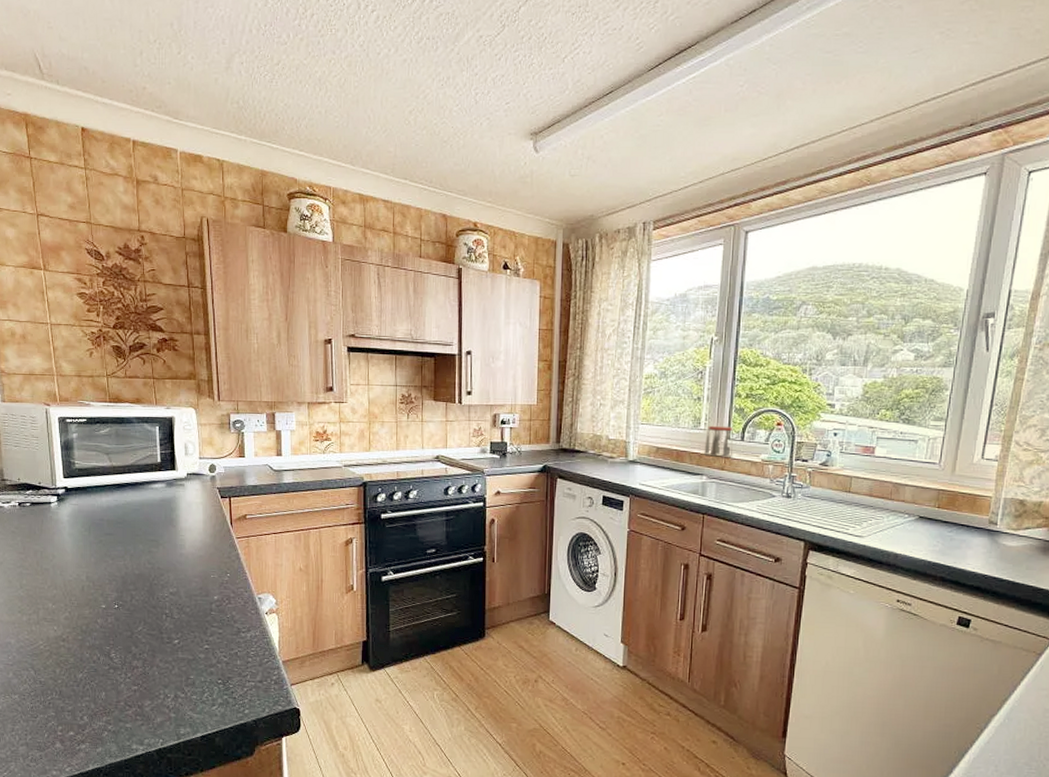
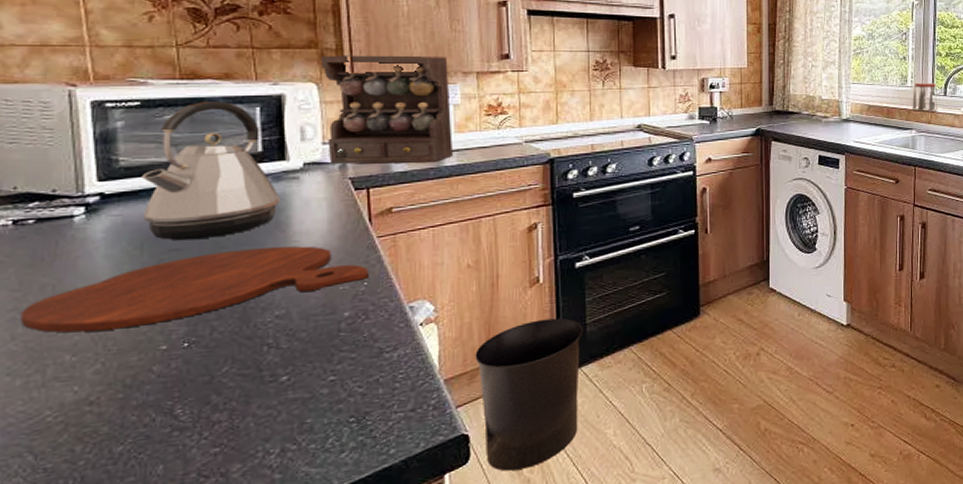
cutting board: none [24,538,230,589] -> present [20,246,369,333]
kettle: none [88,420,172,528] -> present [141,100,280,241]
spice rack: none [197,385,290,479] -> present [320,55,452,165]
waste bin: none [305,622,387,745] -> present [475,318,583,471]

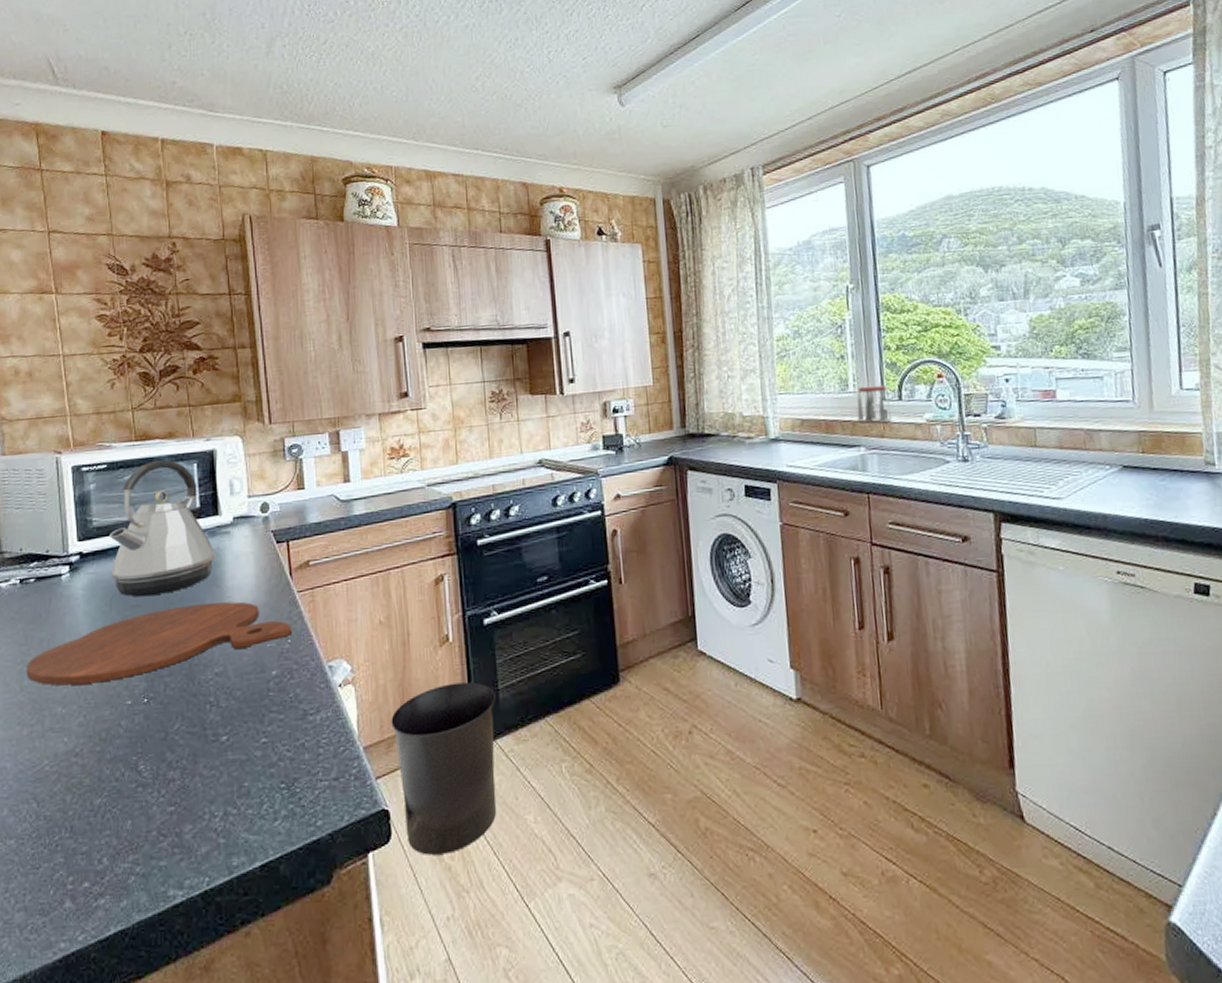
spice rack: present [320,55,452,165] -> none [243,400,361,518]

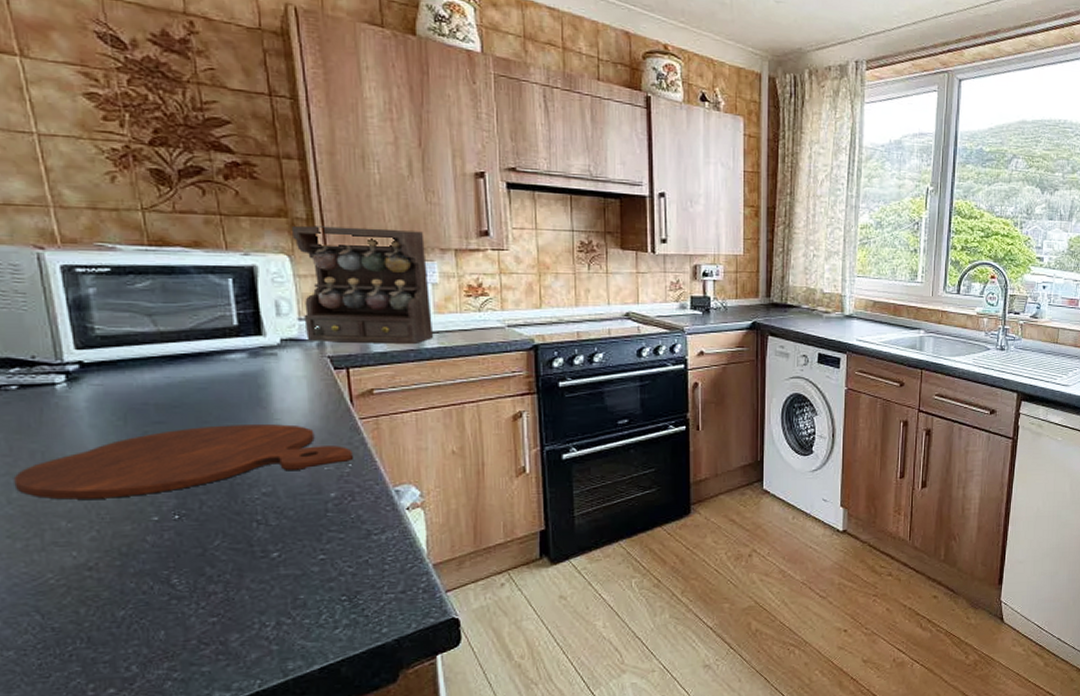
kettle: present [109,459,215,597] -> none [118,269,259,413]
spice rack: none [243,400,361,518] -> present [291,225,433,343]
waste bin: present [391,682,497,855] -> none [463,509,571,656]
jar: present [856,385,891,423] -> none [921,278,951,311]

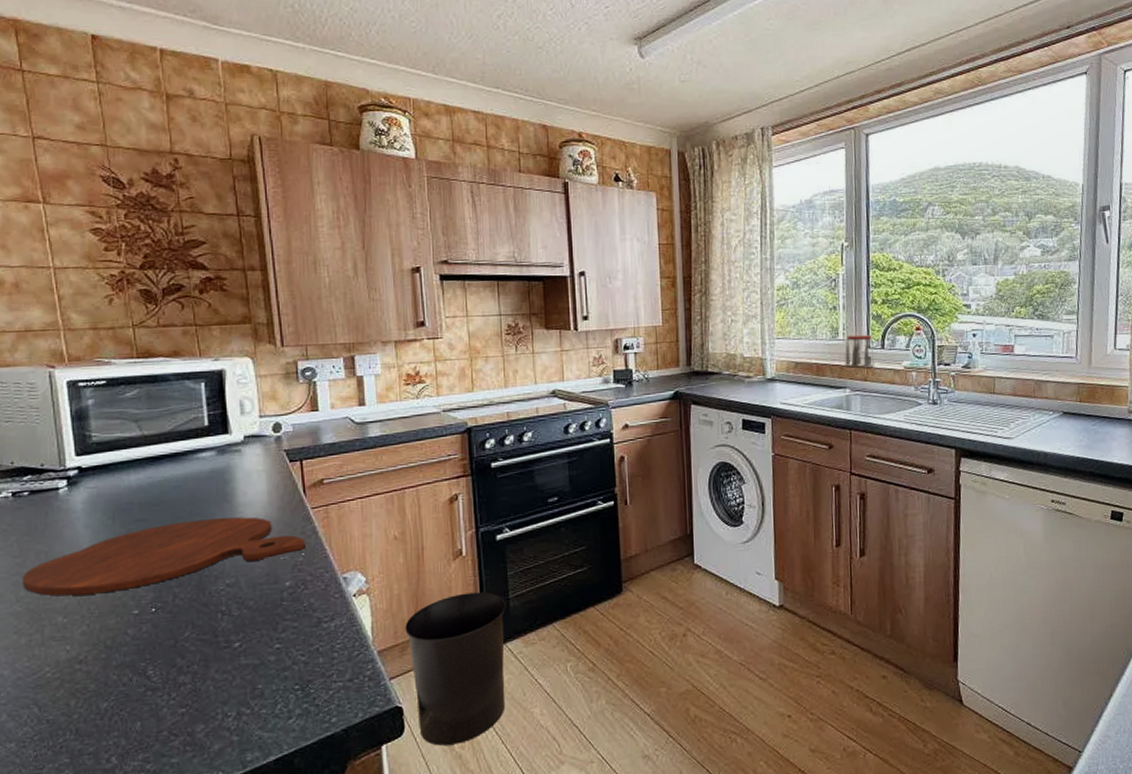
spice rack: present [291,225,433,343] -> none [254,327,376,438]
waste bin: none [463,509,571,656] -> present [405,592,506,746]
jar: none [921,278,951,311] -> present [845,334,874,368]

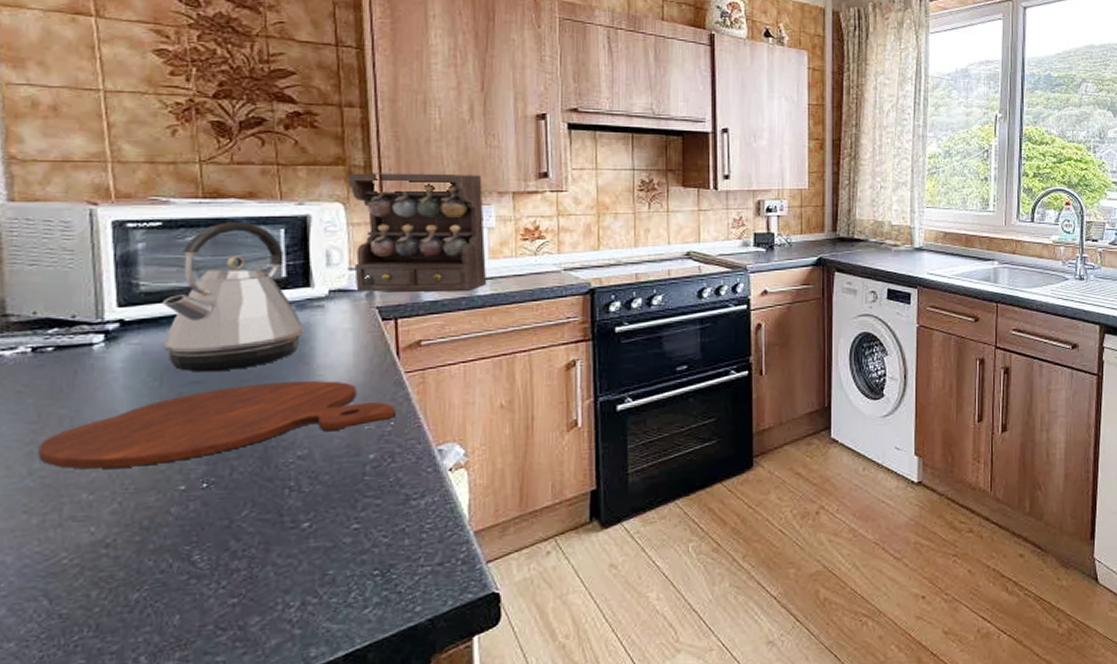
kettle: none [110,377,226,512] -> present [161,221,304,373]
spice rack: none [254,327,376,438] -> present [347,173,486,293]
waste bin: present [405,592,506,746] -> none [507,466,624,635]
jar: present [845,334,874,368] -> none [994,207,1024,240]

